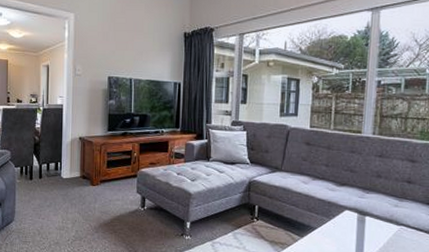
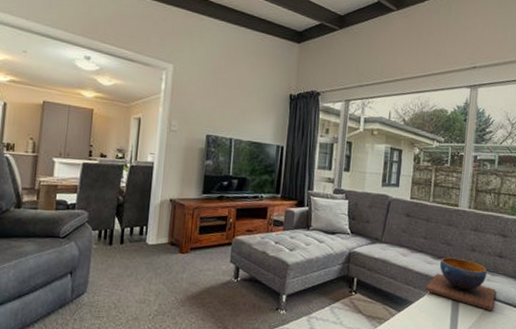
decorative bowl: none [328,184,405,237] -> present [425,257,496,312]

